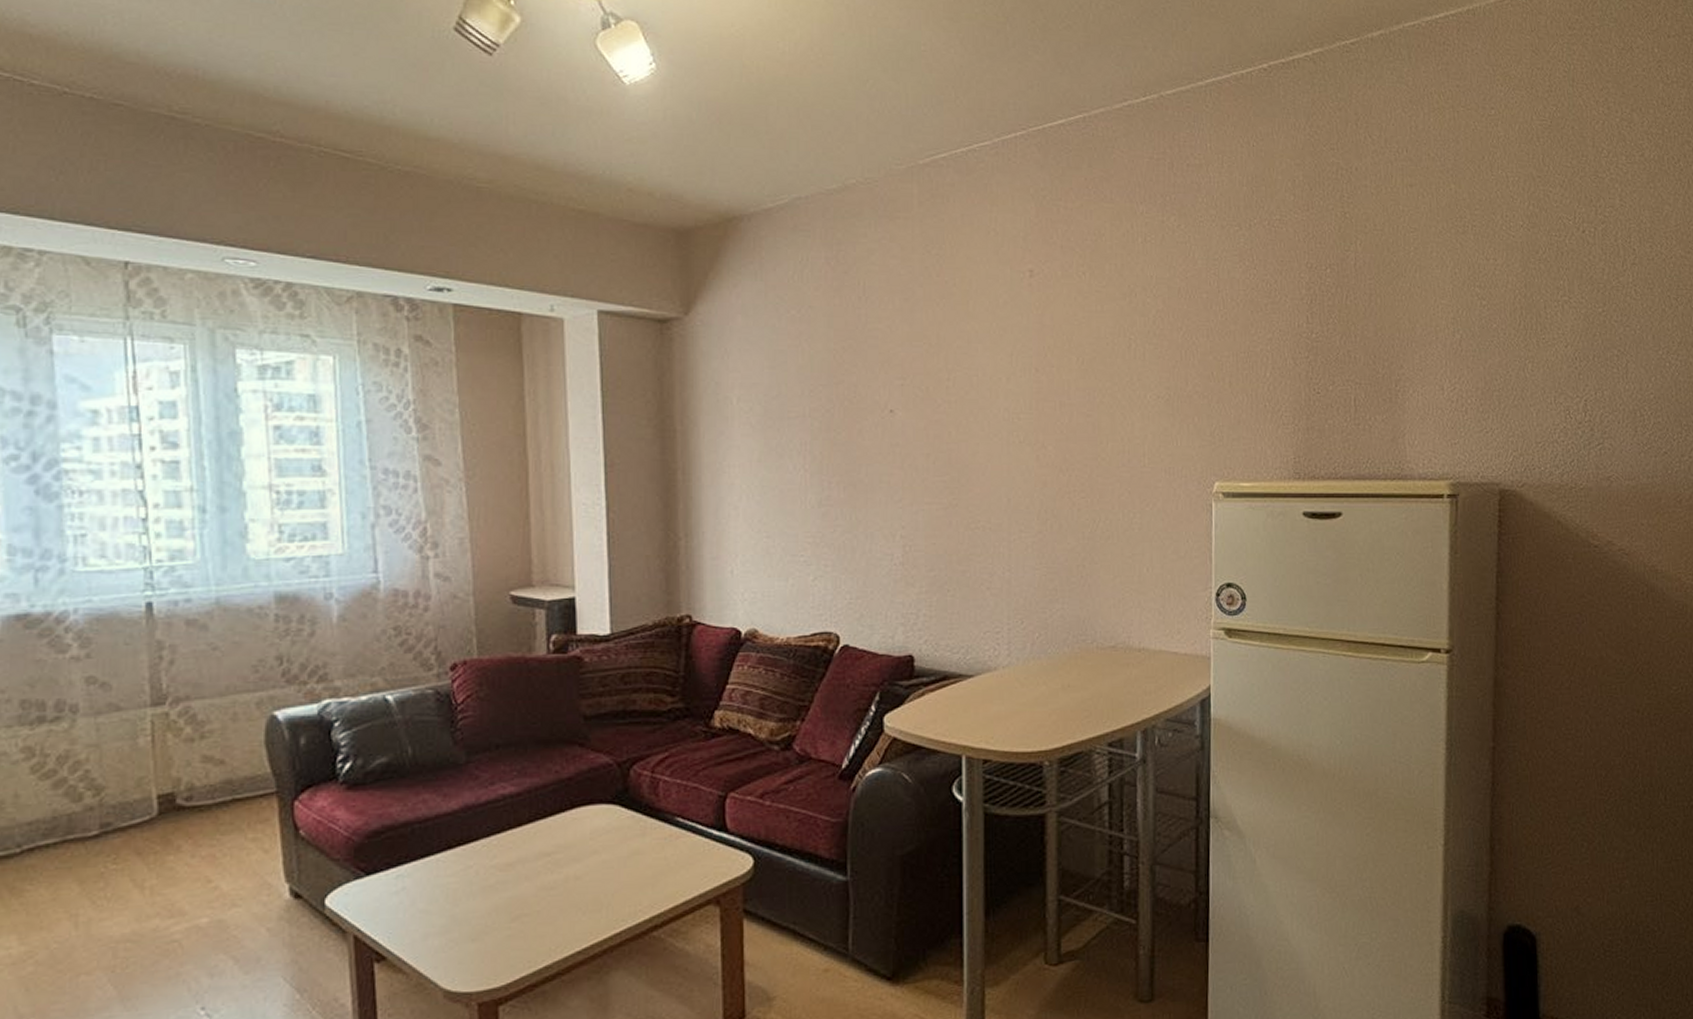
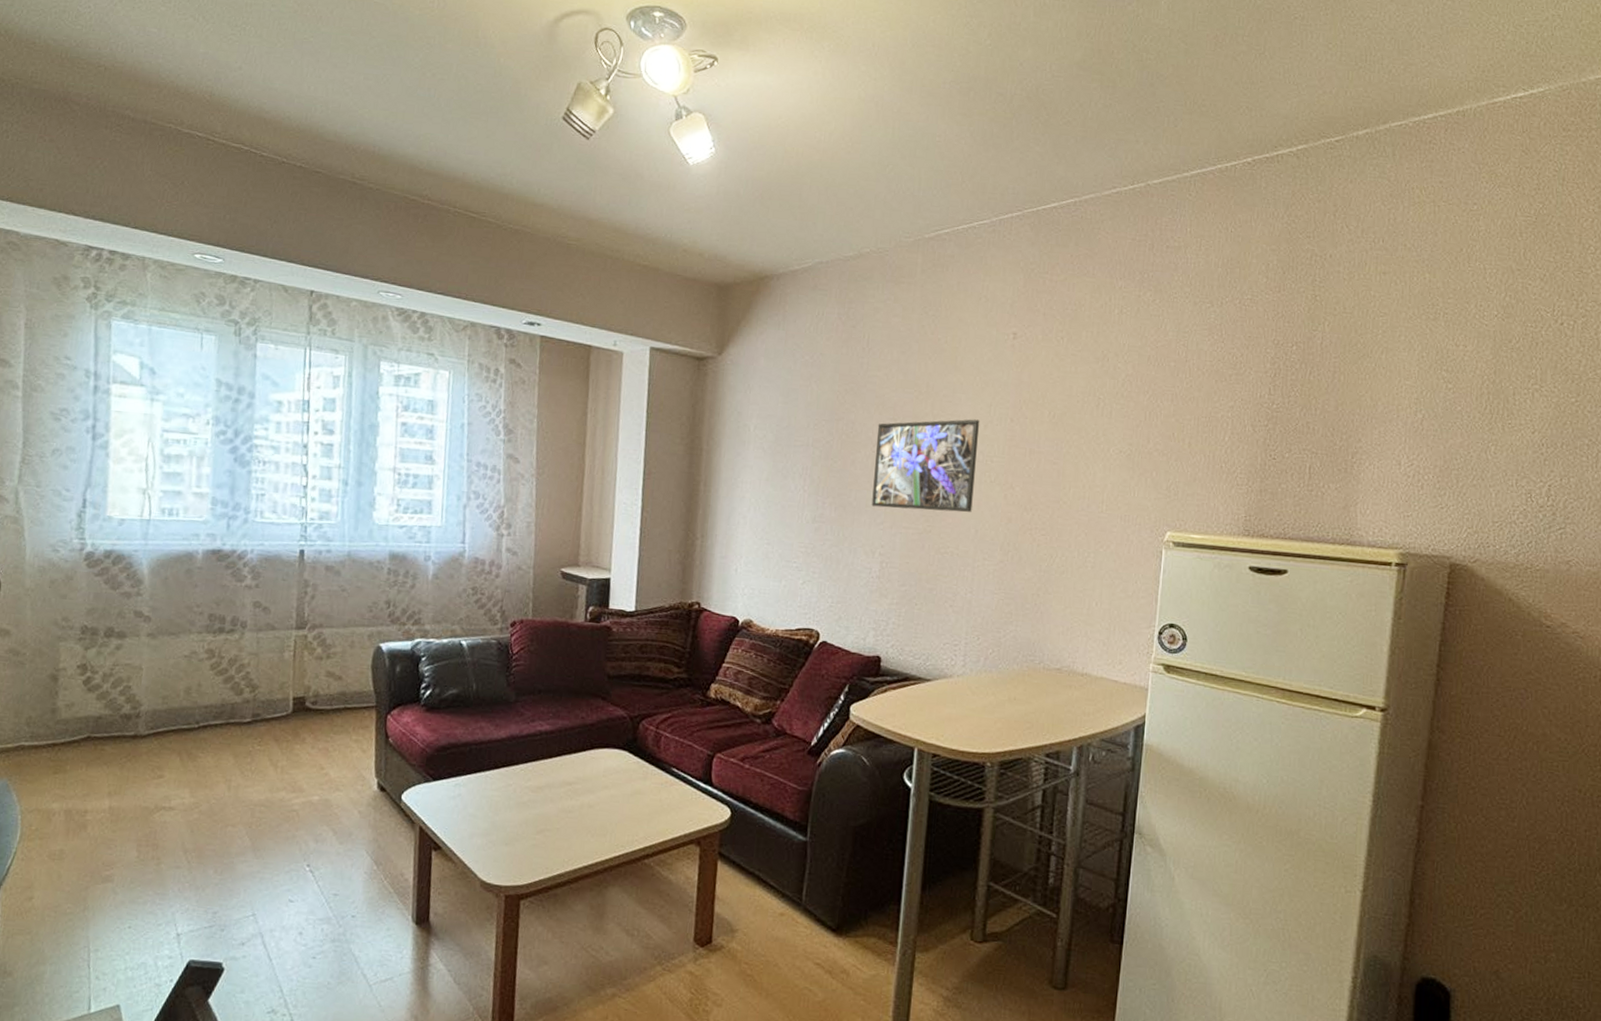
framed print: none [884,372,1002,482] -> present [871,419,980,513]

